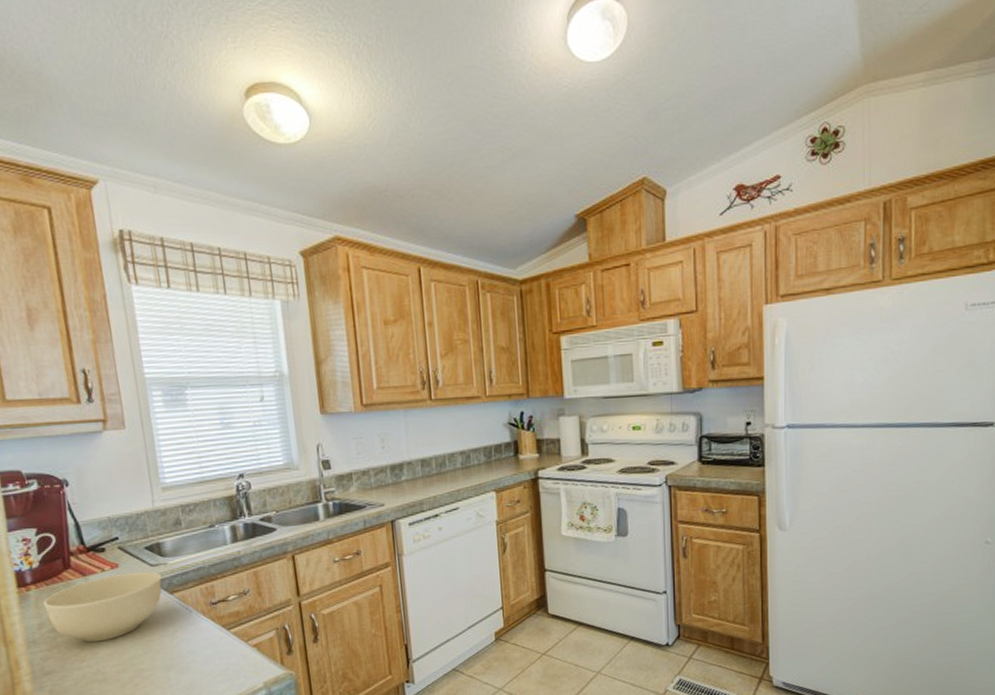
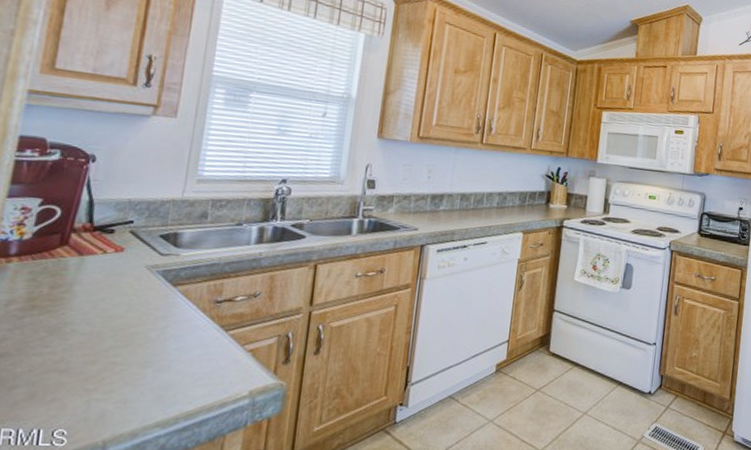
bowl: present [42,571,162,643] -> none [20,258,170,328]

